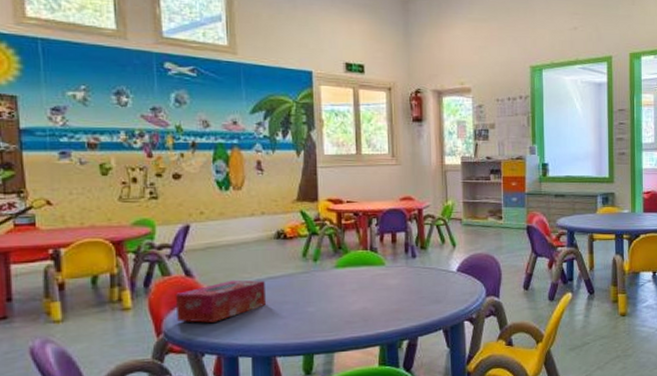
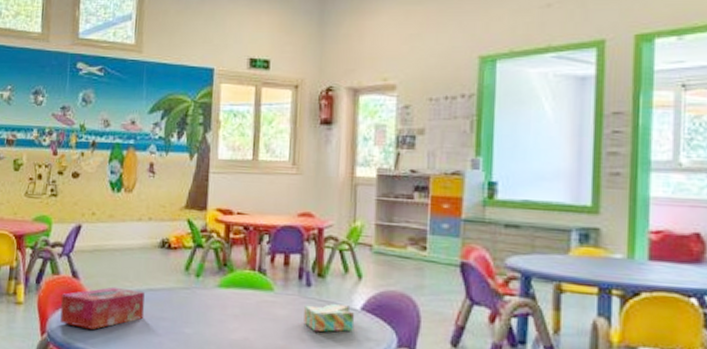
toy blocks: none [412,269,453,294] -> present [304,304,355,332]

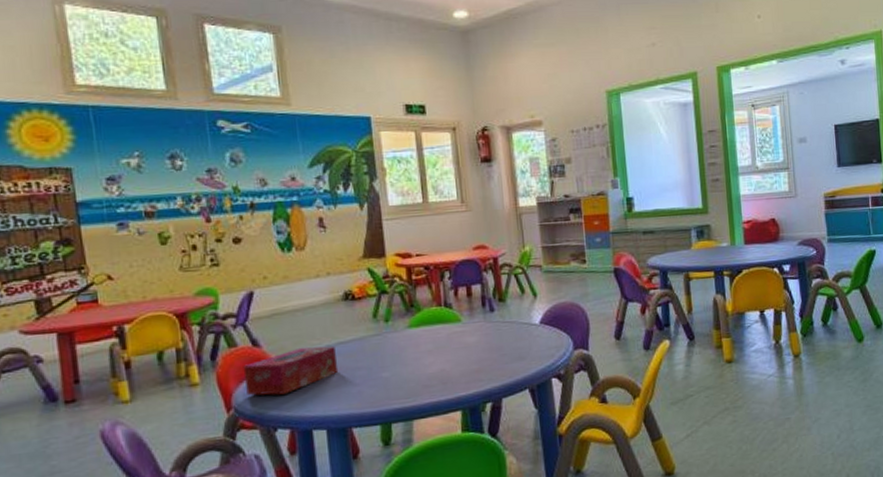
toy blocks: present [304,304,355,332] -> none [491,322,537,351]

